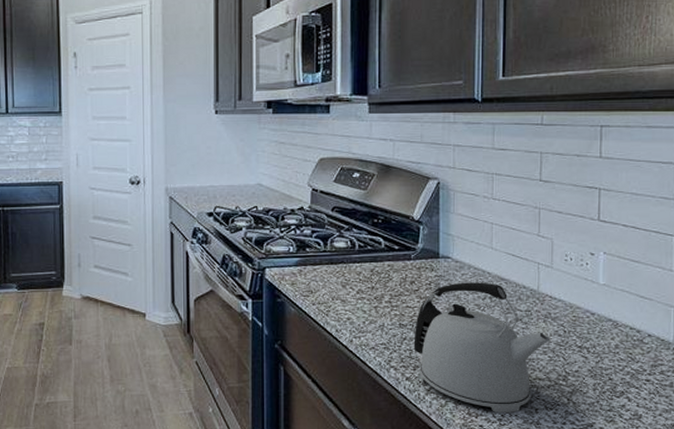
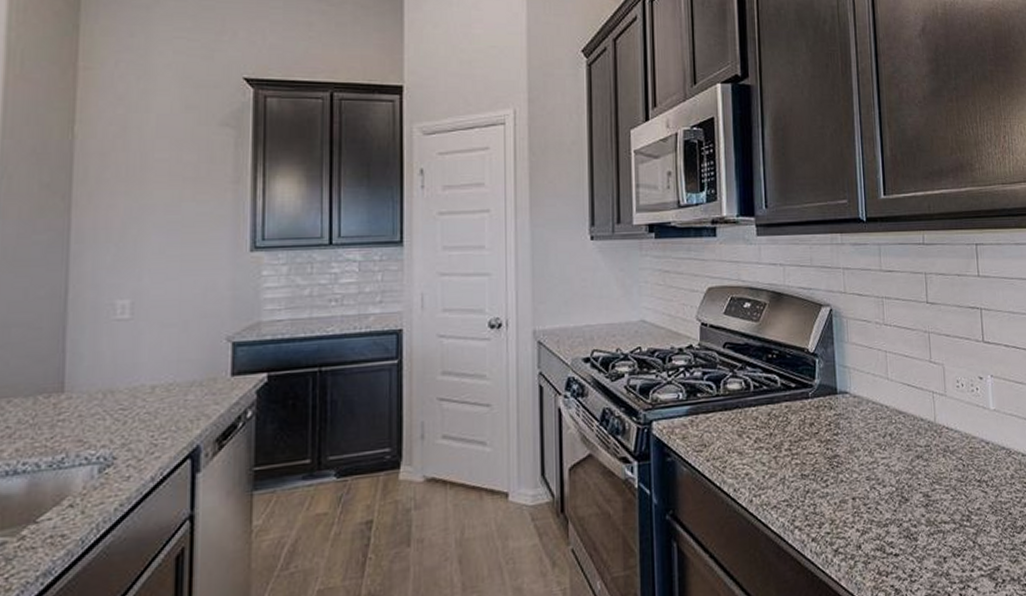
kettle: present [413,282,552,413] -> none [817,417,953,568]

